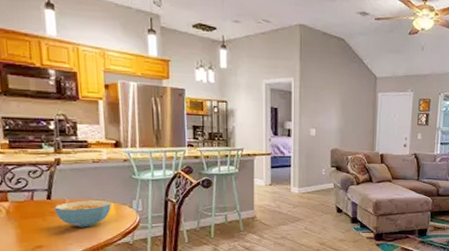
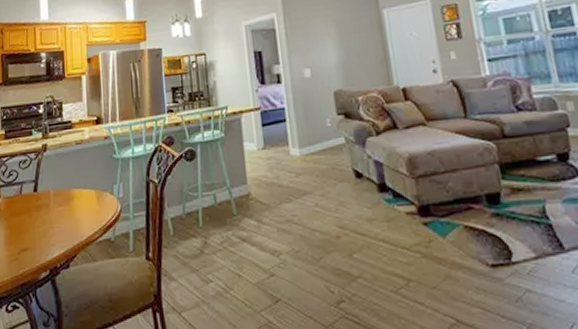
cereal bowl: present [54,200,111,227] -> none [40,188,93,223]

